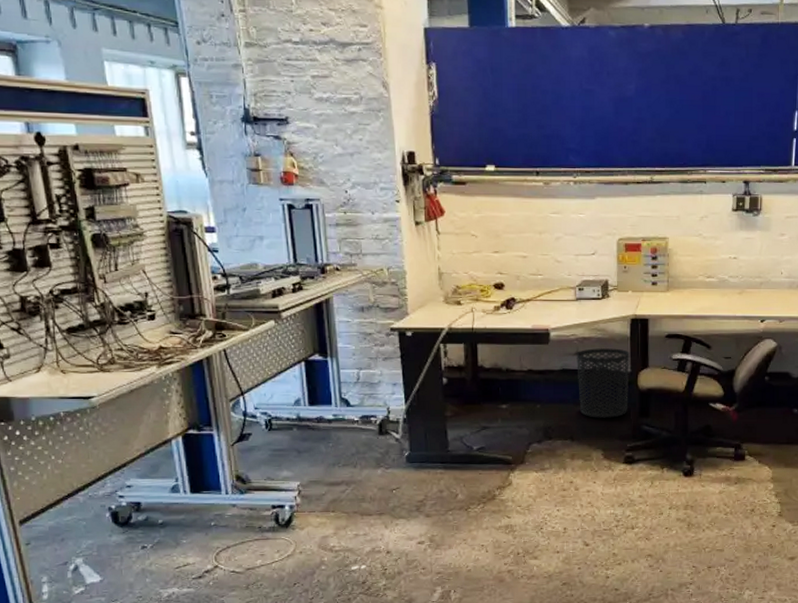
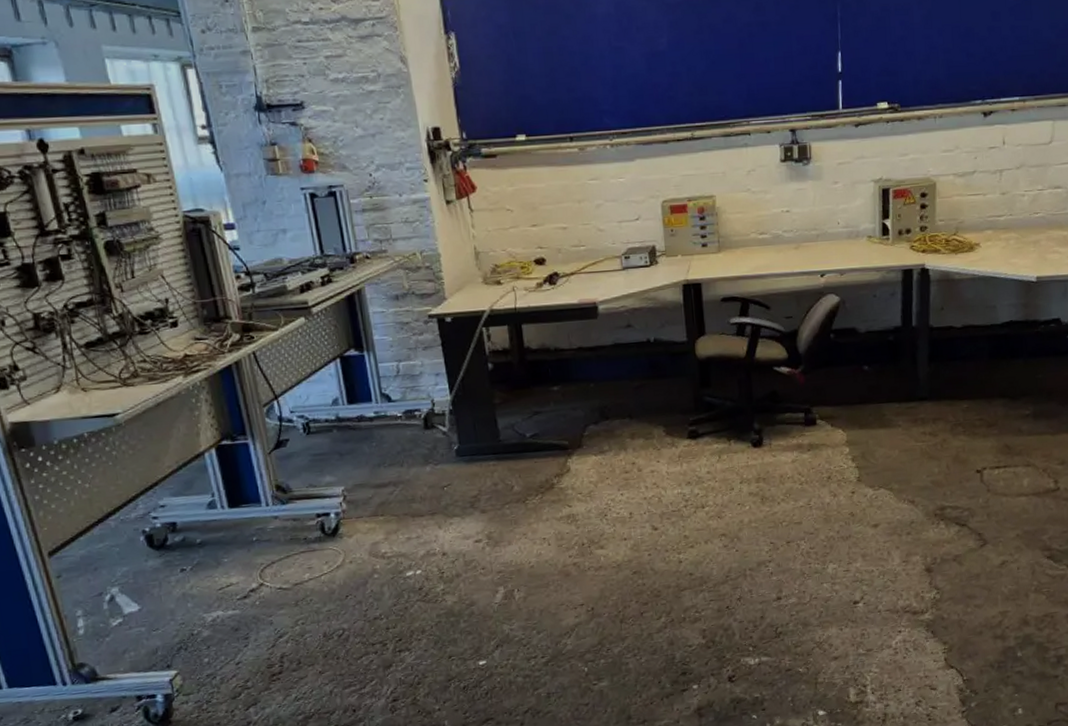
waste bin: present [576,348,630,418] -> none [628,317,687,393]

